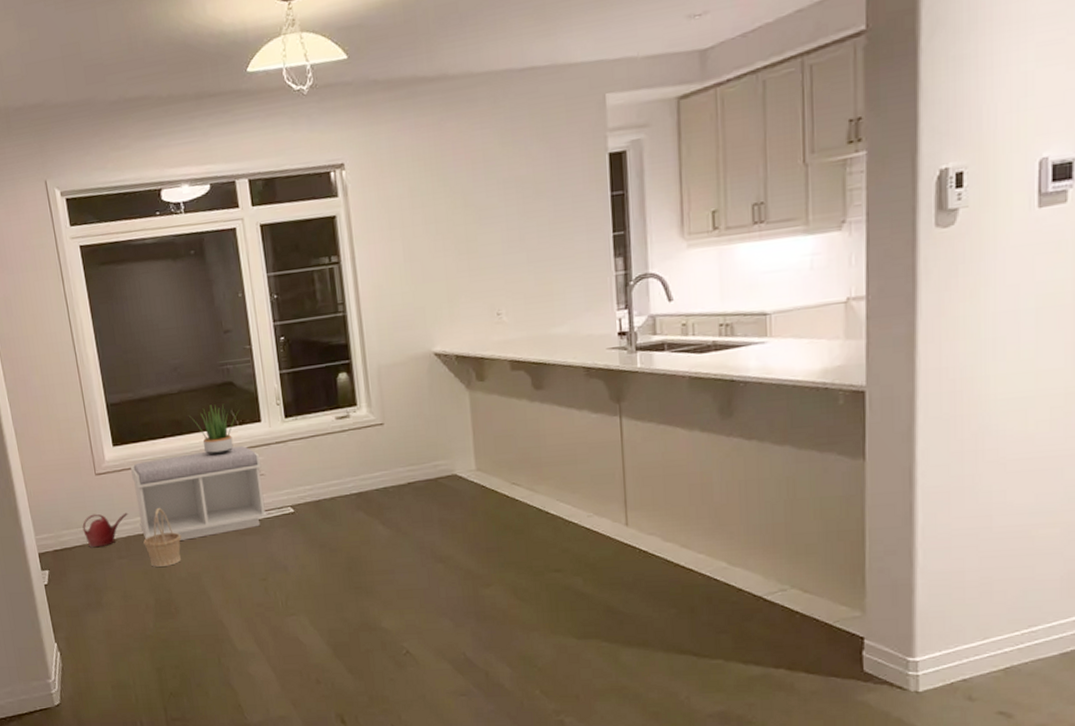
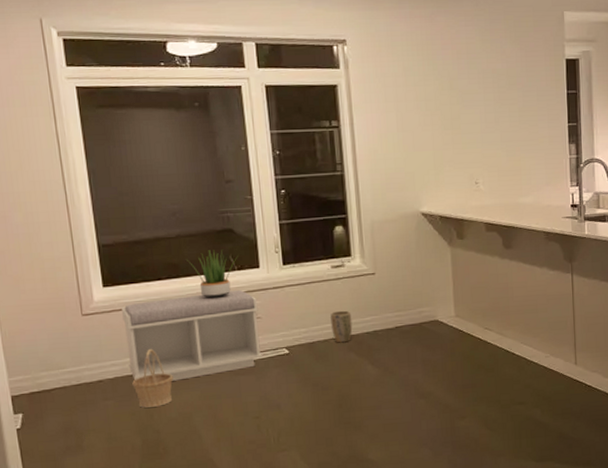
watering can: present [82,512,129,548] -> none [64,353,117,390]
plant pot: none [336,465,361,501] -> present [330,310,353,343]

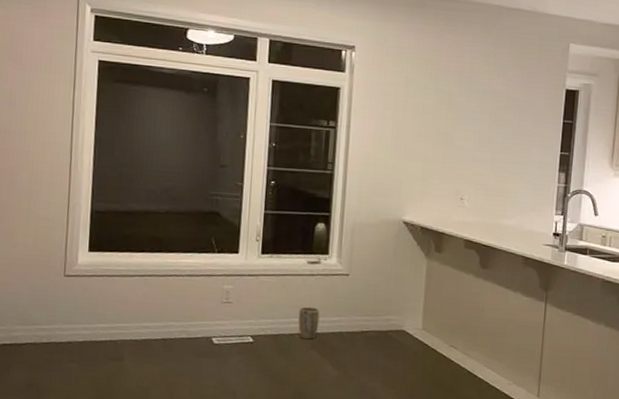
bench: present [122,290,262,381] -> none [99,271,231,353]
basket: present [132,348,174,408] -> none [99,317,139,376]
potted plant: present [187,249,238,298] -> none [171,229,220,278]

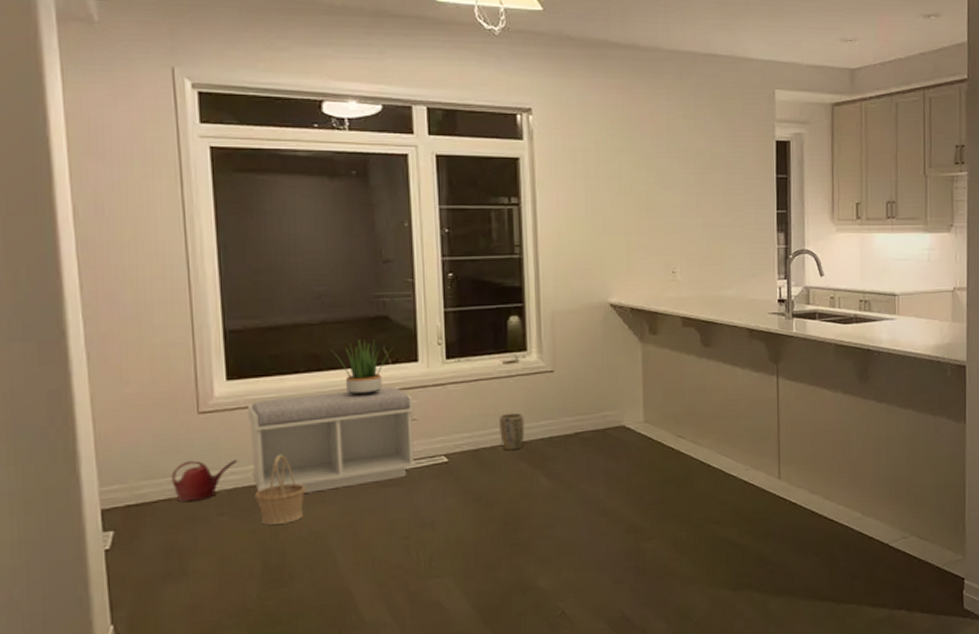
watering can: none [38,314,90,348] -> present [171,459,239,503]
bench: none [99,271,231,353] -> present [248,387,416,493]
basket: none [99,317,139,376] -> present [255,454,306,525]
potted plant: none [171,229,220,278] -> present [331,339,393,396]

